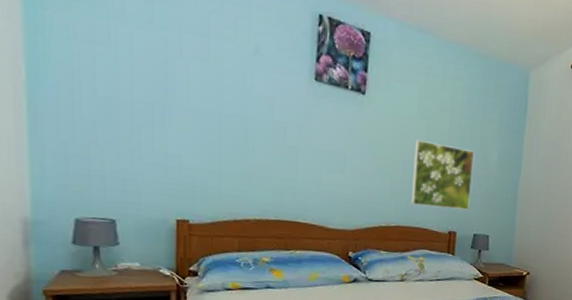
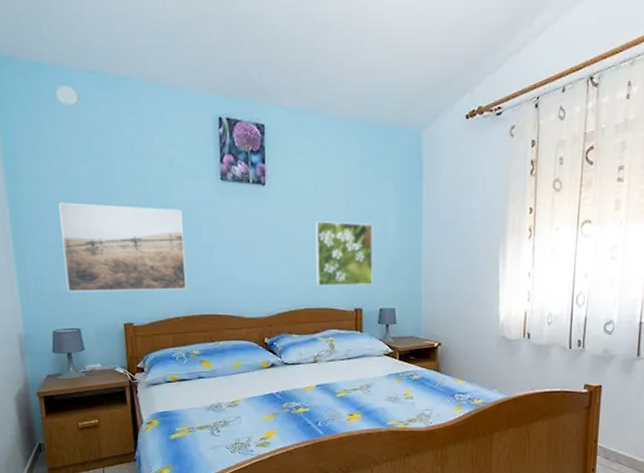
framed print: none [100,69,265,191] -> present [58,202,187,292]

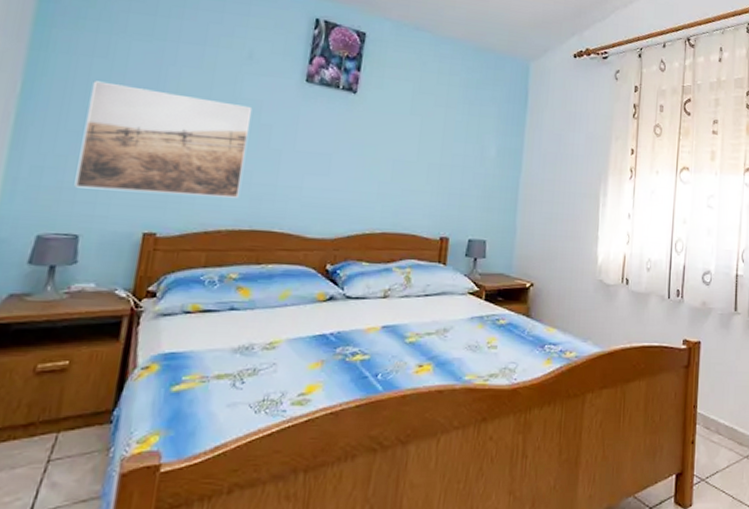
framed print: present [315,221,373,286] -> none [399,138,471,212]

